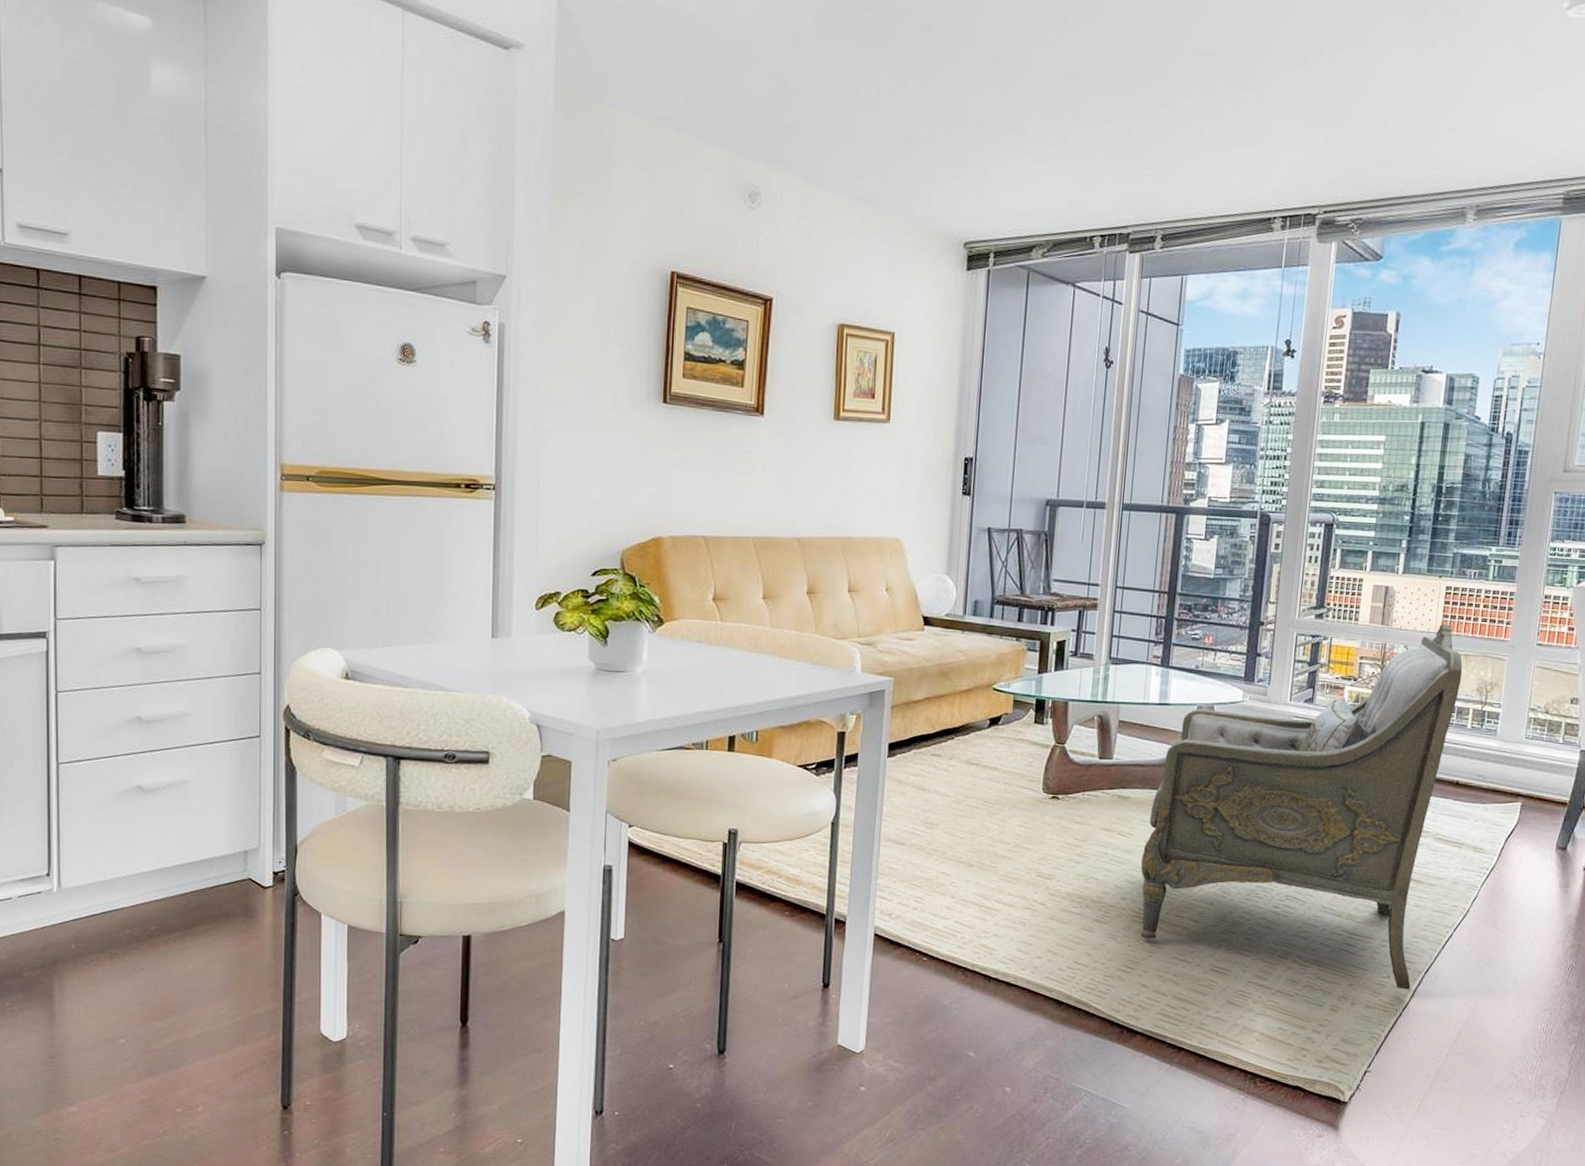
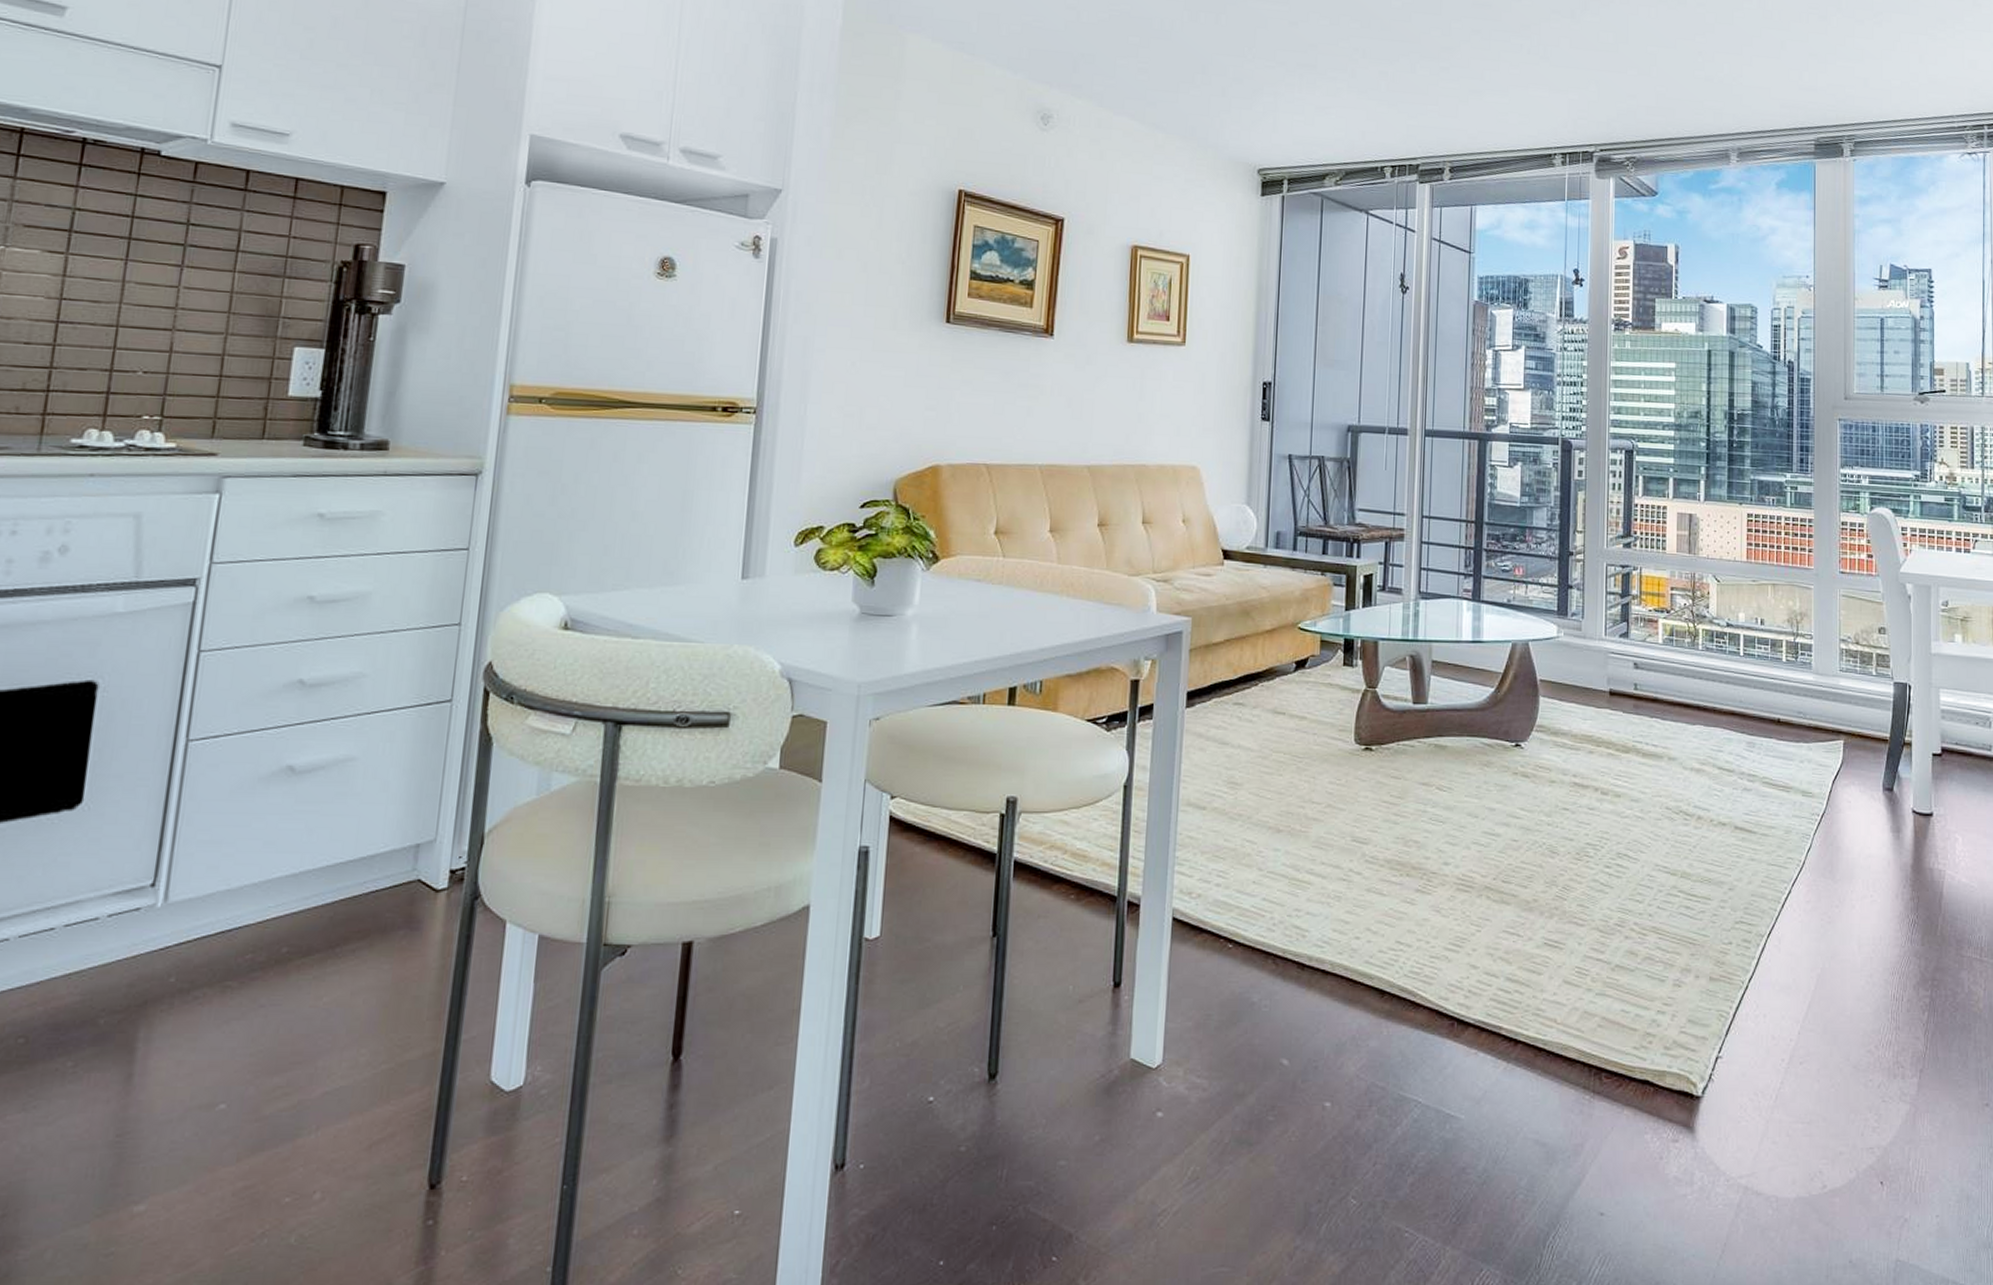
armchair: present [1140,624,1463,990] -> none [1462,552,1772,957]

